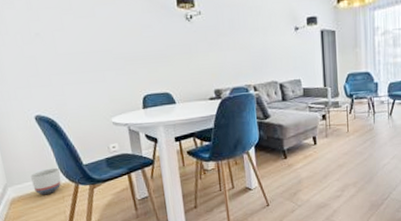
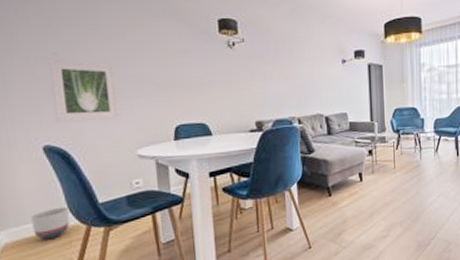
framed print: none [32,39,97,95] -> present [48,59,121,123]

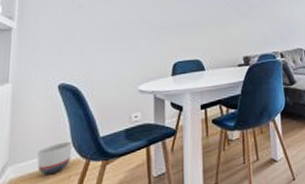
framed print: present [48,59,121,123] -> none [72,9,128,63]

